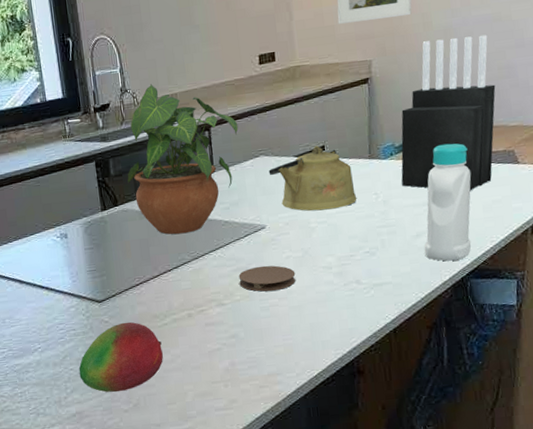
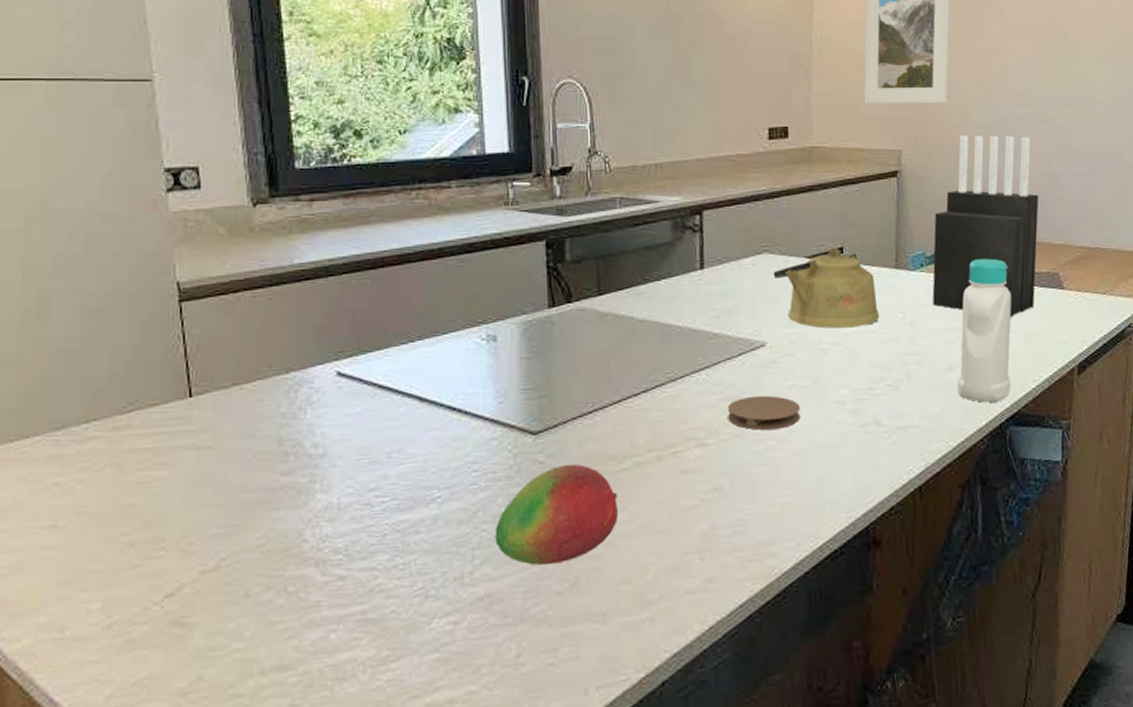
potted plant: present [127,84,239,235] -> none [588,148,738,347]

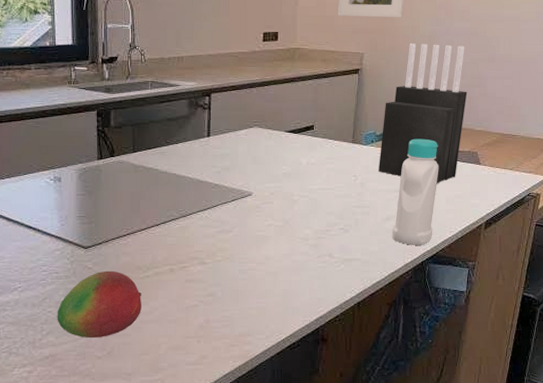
coaster: present [727,395,801,430] -> none [222,230,275,255]
kettle: present [773,246,880,329] -> none [260,124,338,185]

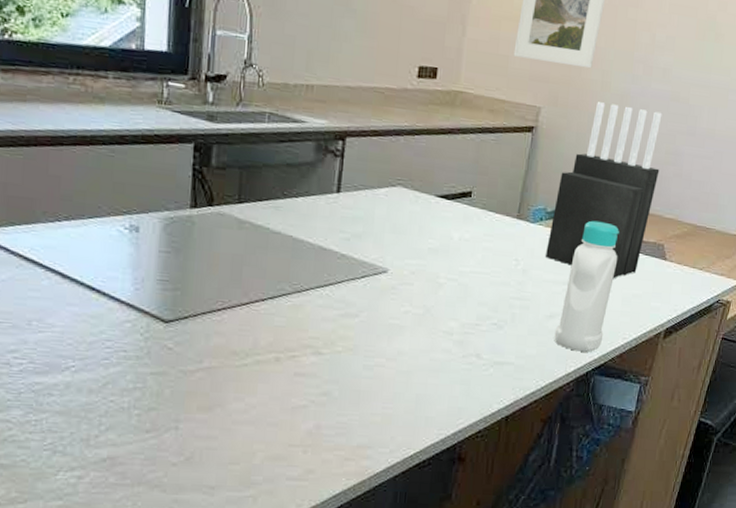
fruit: present [57,270,141,339] -> none [121,353,236,439]

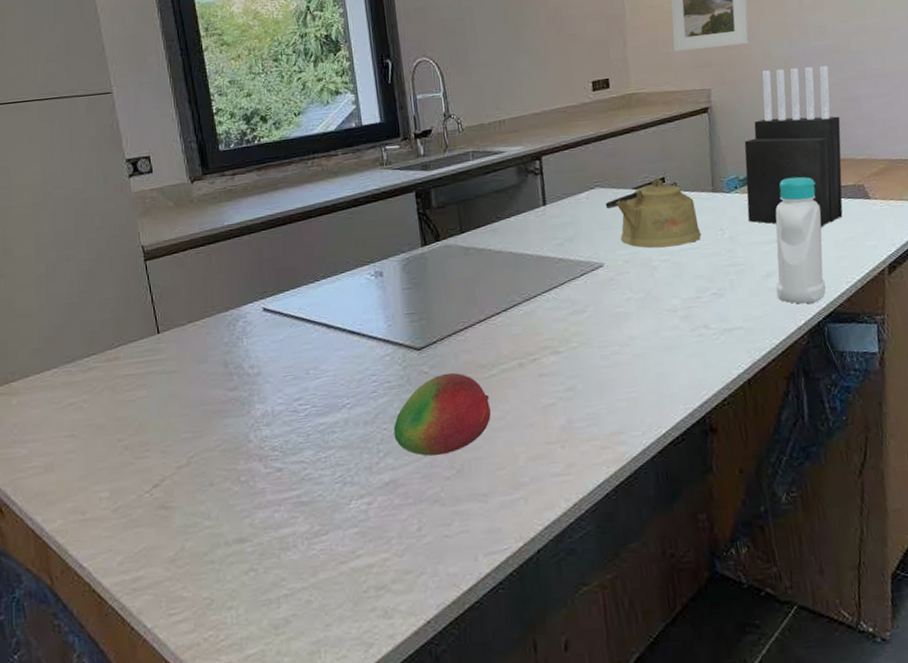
fruit: none [121,353,236,439] -> present [393,372,491,456]
kettle: none [403,189,496,268] -> present [605,177,702,248]

